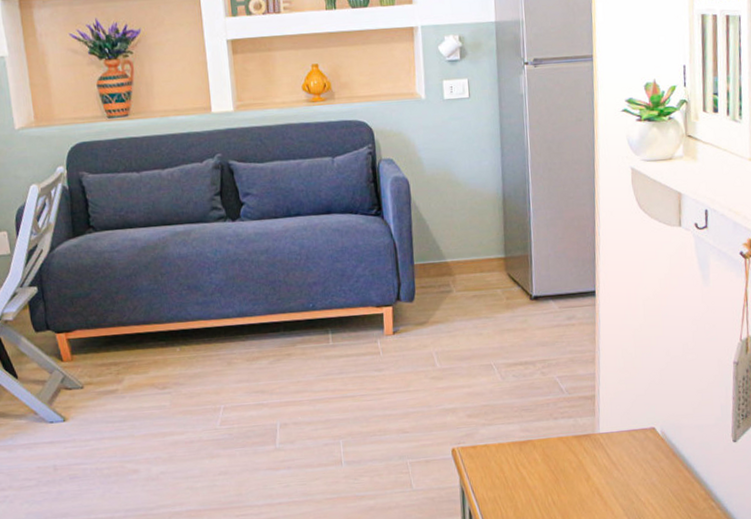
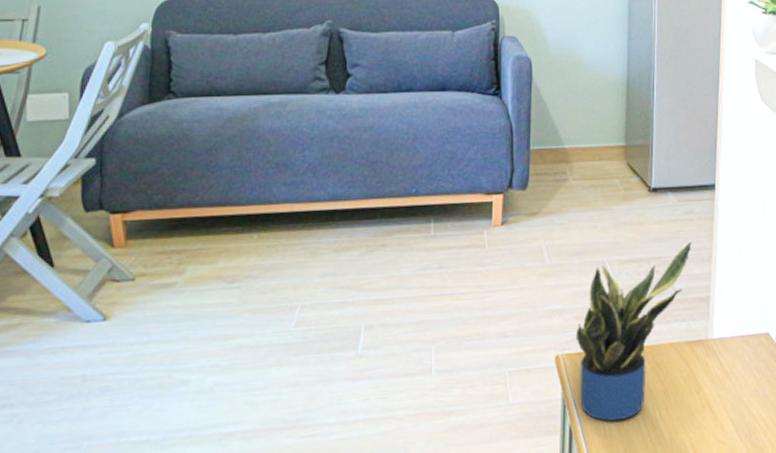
potted plant: none [469,345,575,506] -> present [575,241,692,421]

